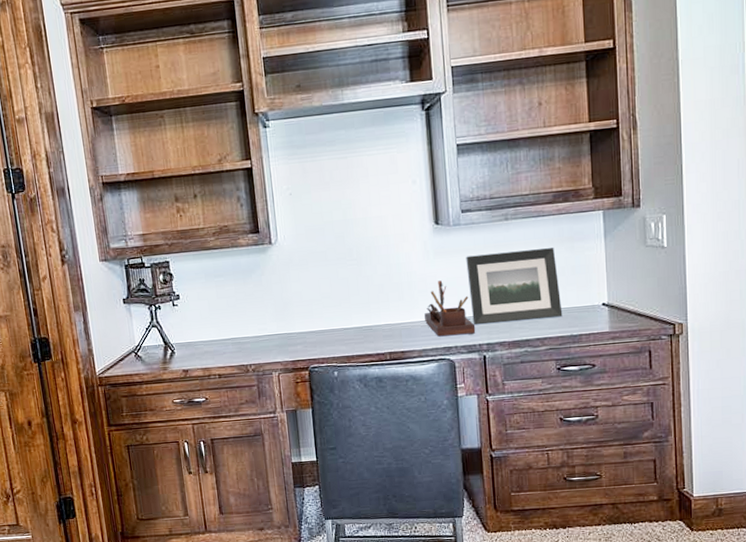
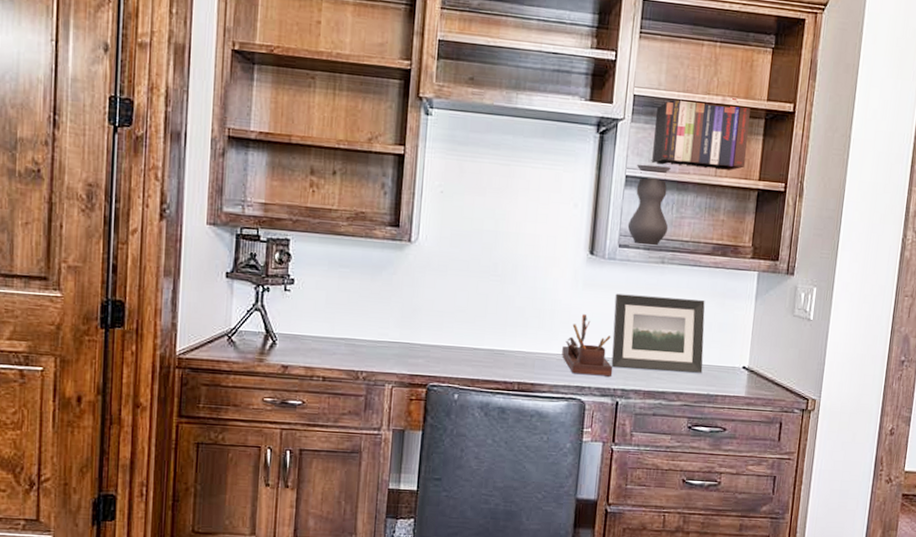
vase: none [465,127,507,207] -> present [627,164,671,246]
books: none [475,46,573,128] -> present [652,97,750,171]

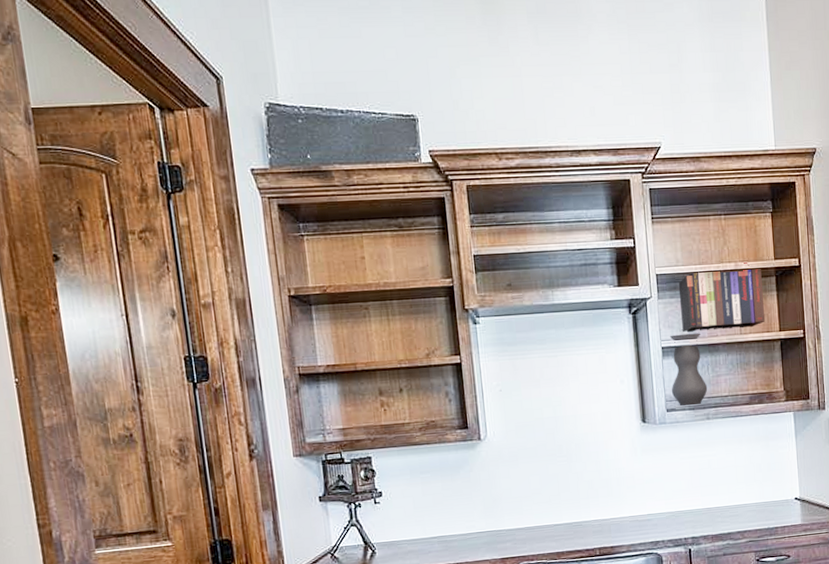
desk organizer: present [562,314,613,377] -> none [633,477,682,532]
picture frame: present [611,293,705,373] -> none [671,446,760,520]

